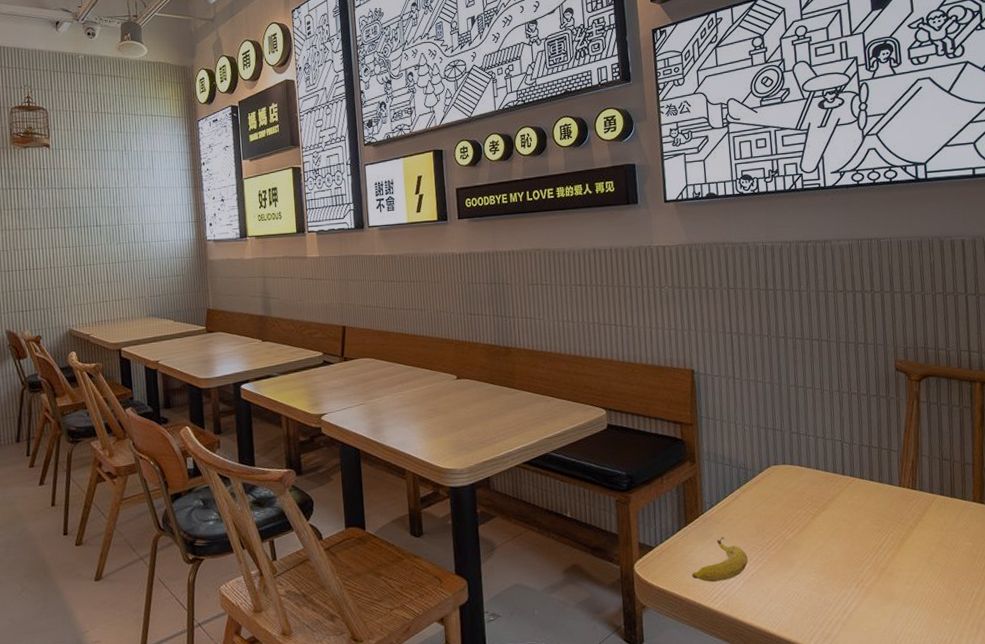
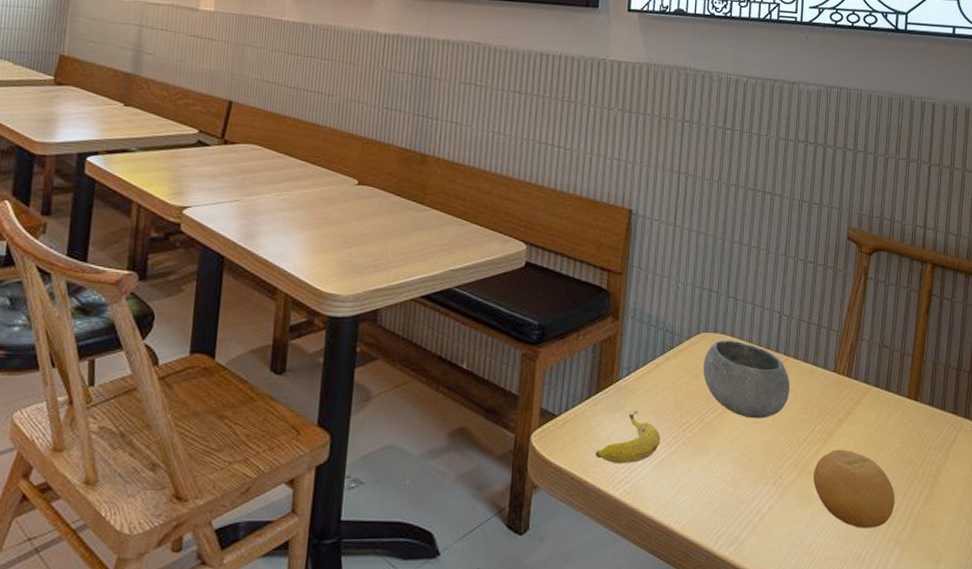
bowl: none [776,469,861,534] -> present [702,340,790,419]
fruit: none [892,551,974,618] -> present [813,449,895,529]

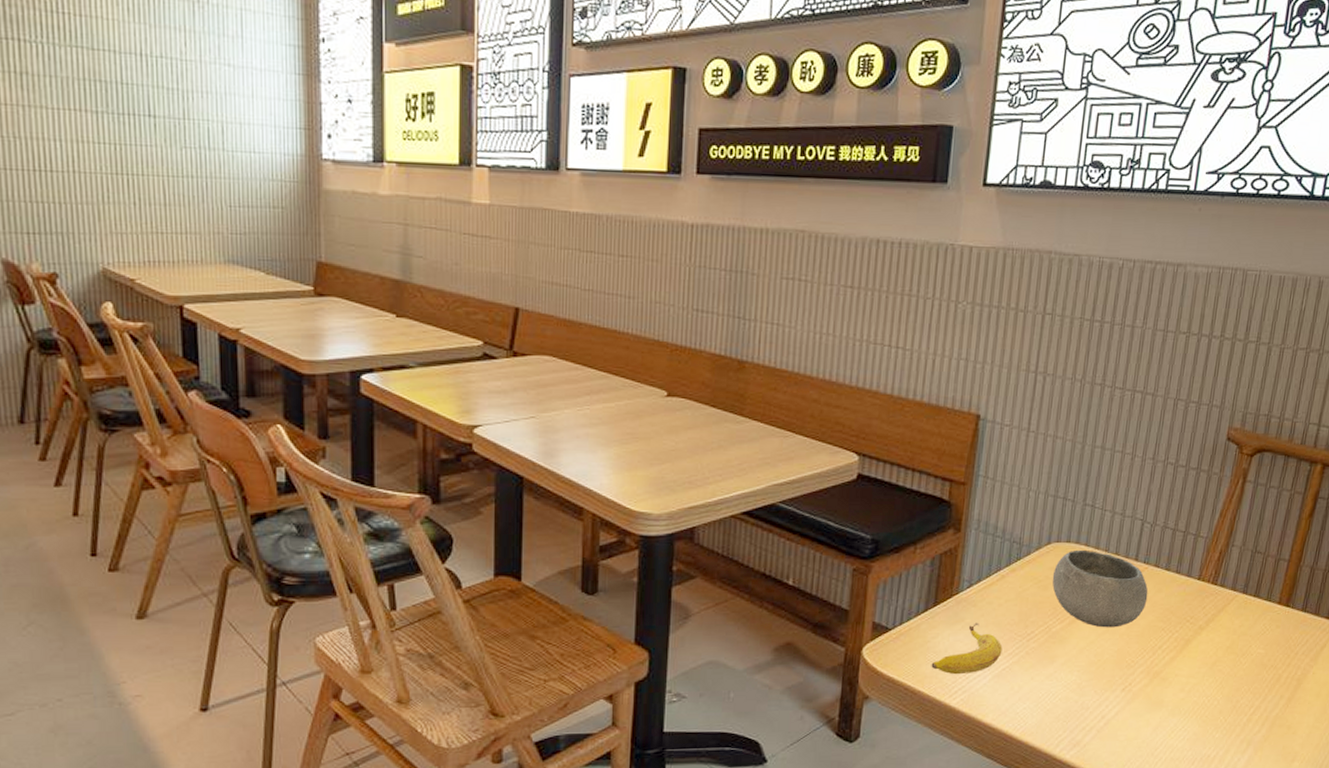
fruit: present [813,449,895,529] -> none [1165,656,1254,731]

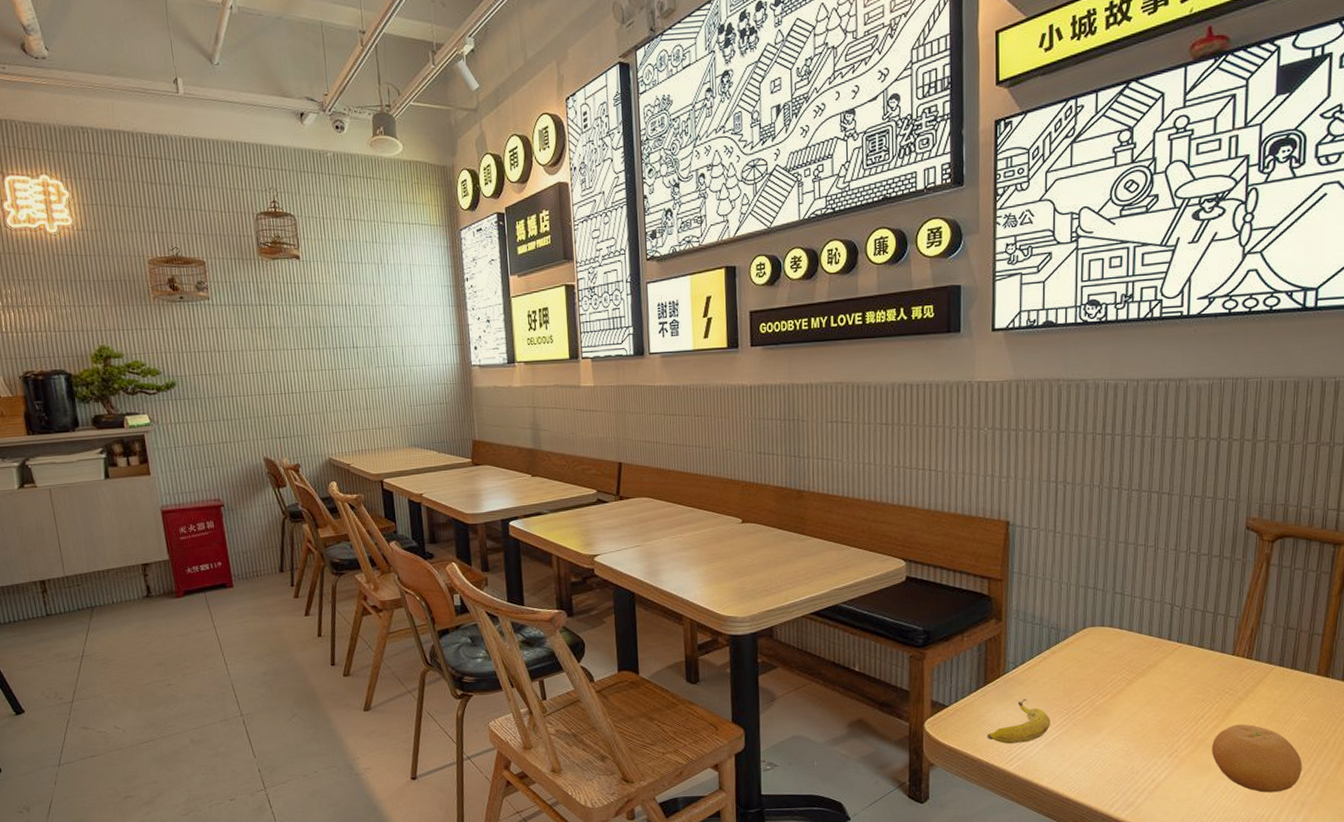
bowl: present [1052,549,1149,628] -> none [1091,632,1185,701]
fruit: none [1165,656,1254,731] -> present [1211,724,1302,793]

